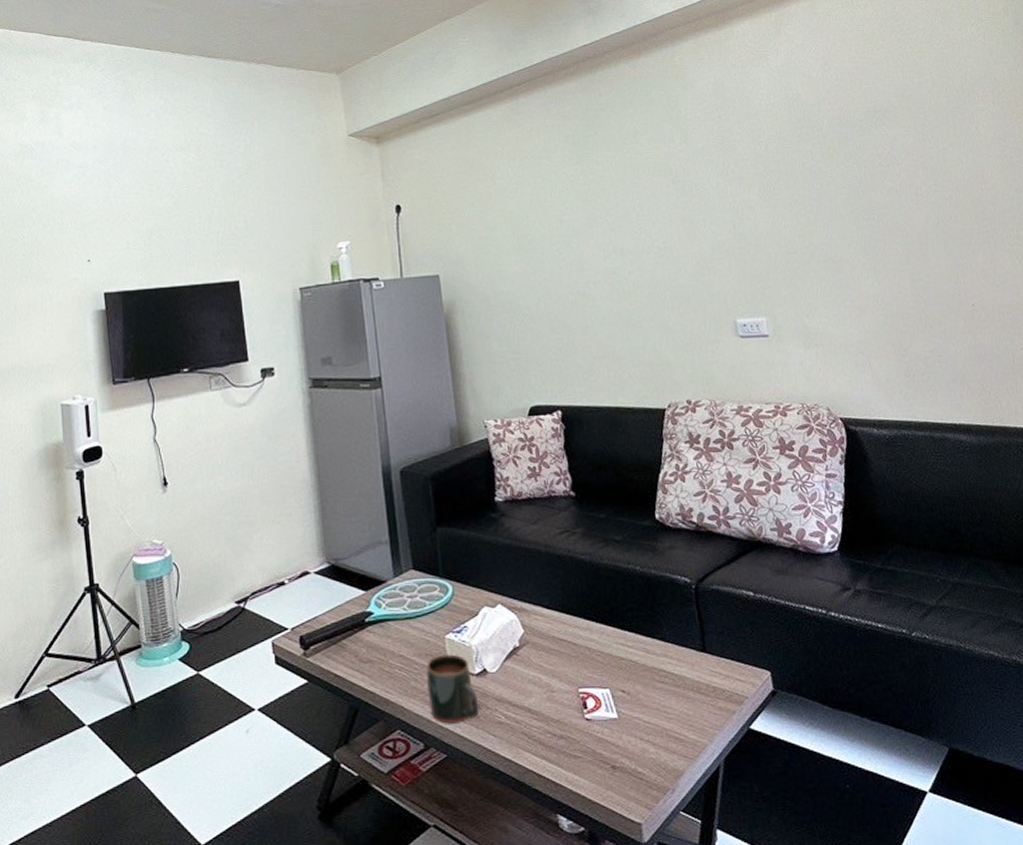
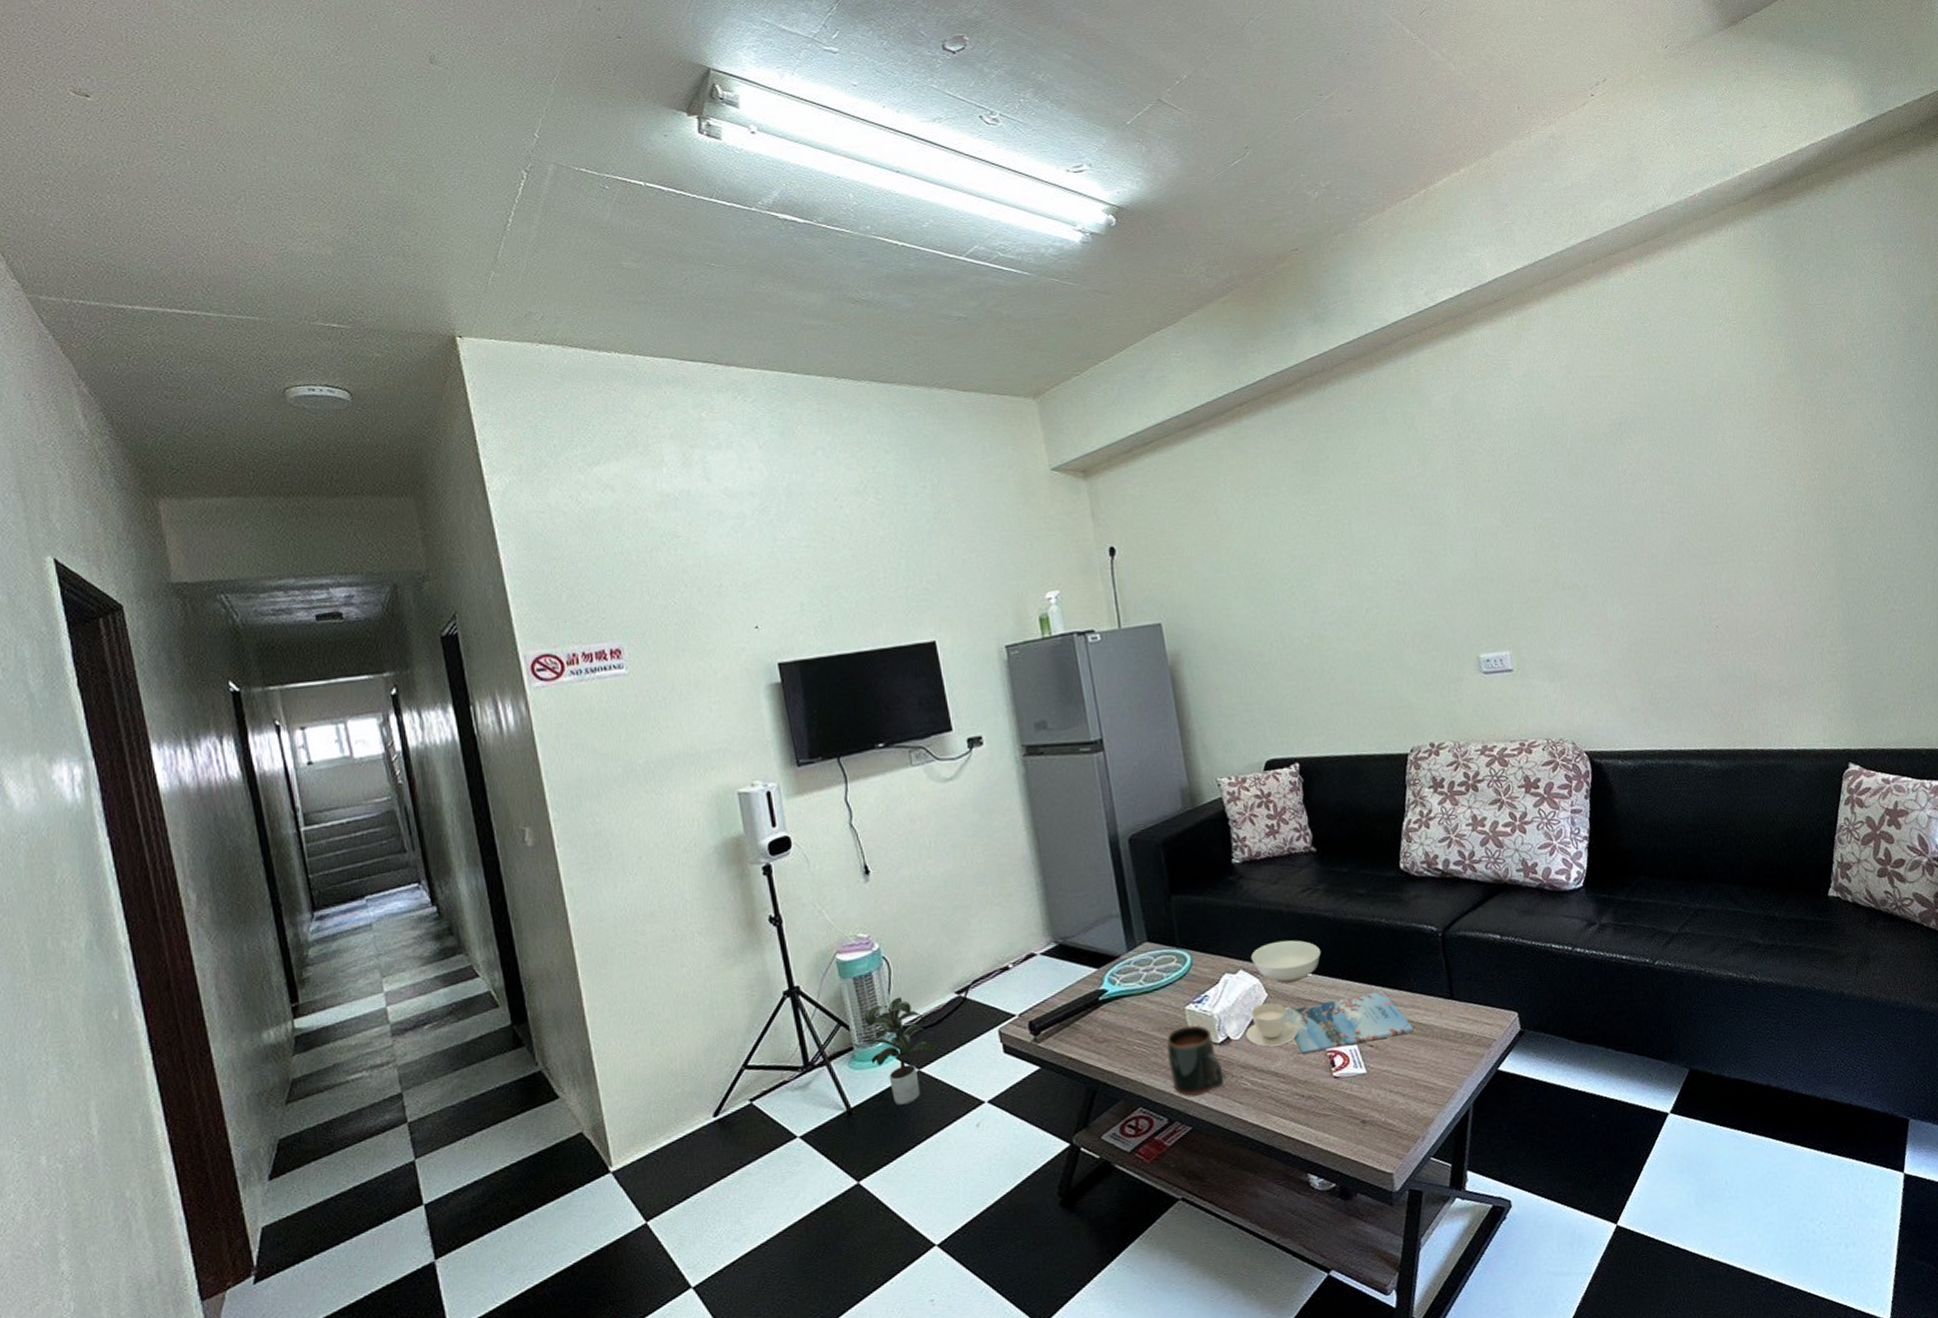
potted plant: none [153,601,213,704] -> present [864,996,935,1105]
teacup: none [502,639,552,682] -> present [1246,1002,1298,1047]
bowl: none [509,579,577,621] -> present [1250,940,1322,984]
magazine: none [540,637,666,694] -> present [1285,990,1414,1055]

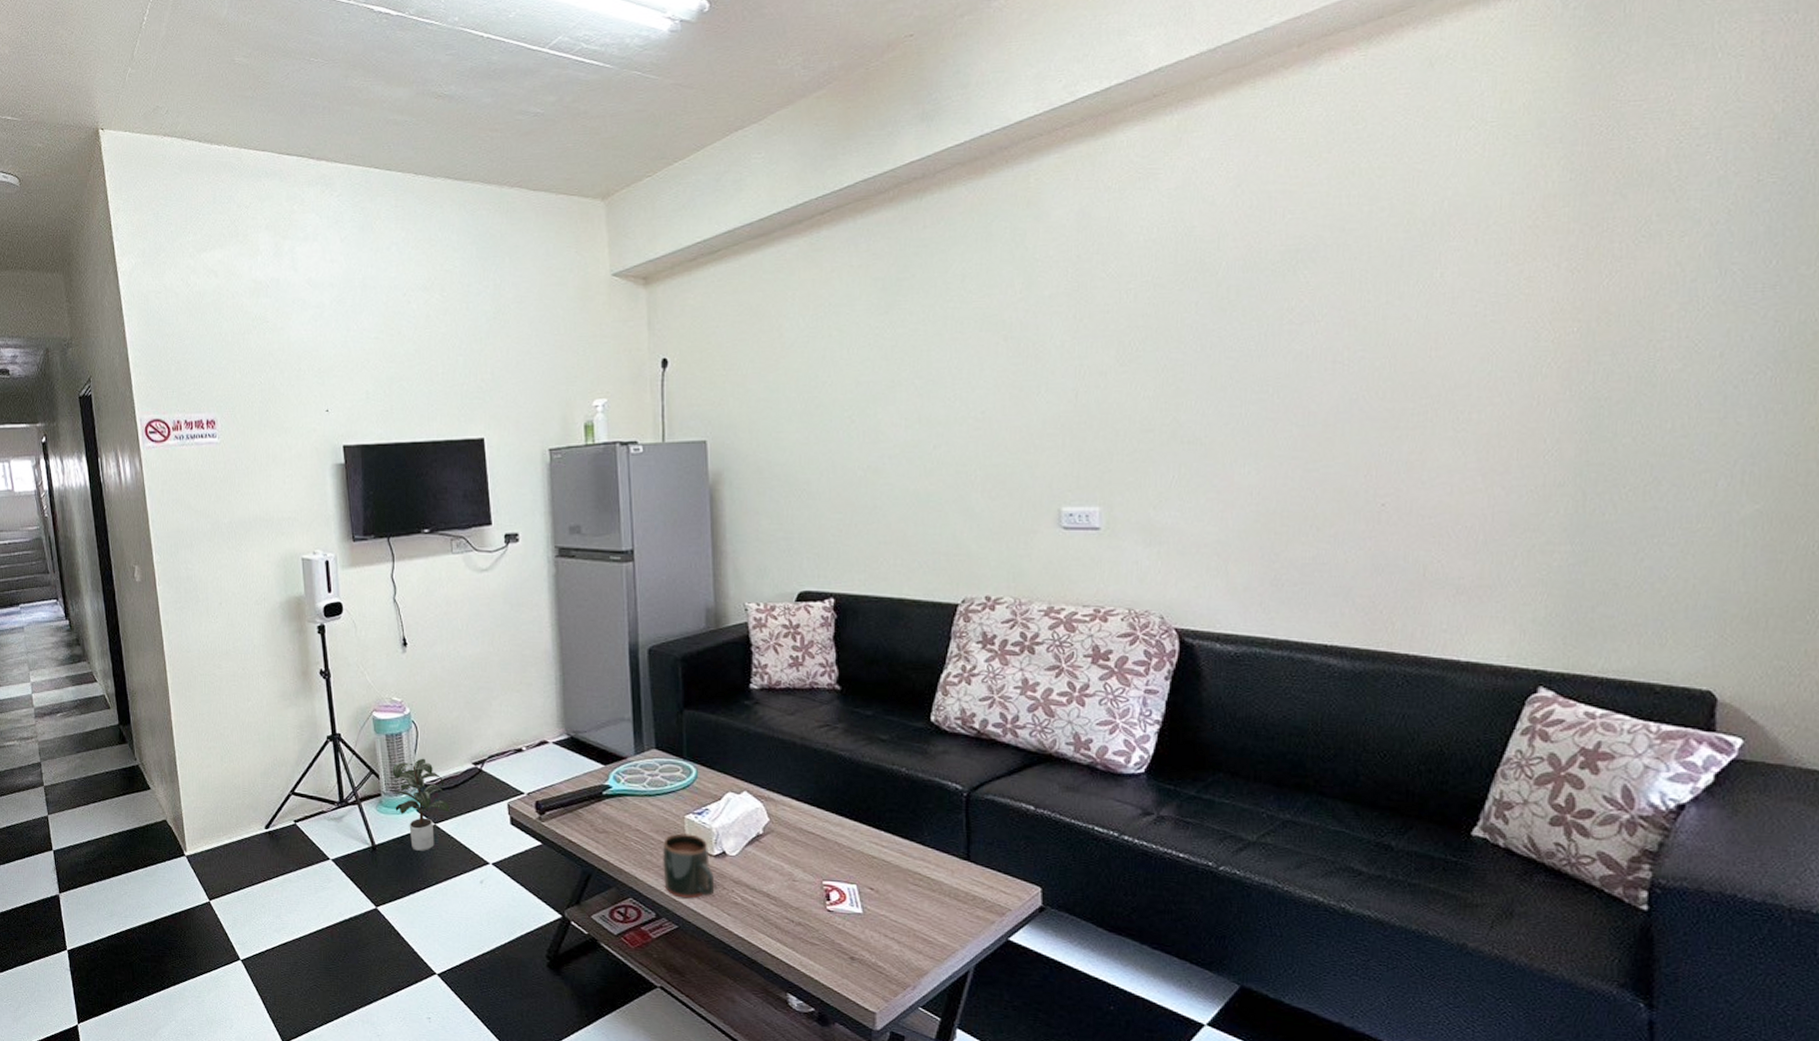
teacup: present [1246,1002,1298,1047] -> none [743,827,796,870]
bowl: present [1250,940,1322,984] -> none [757,770,832,813]
magazine: present [1285,990,1414,1055] -> none [785,837,920,885]

